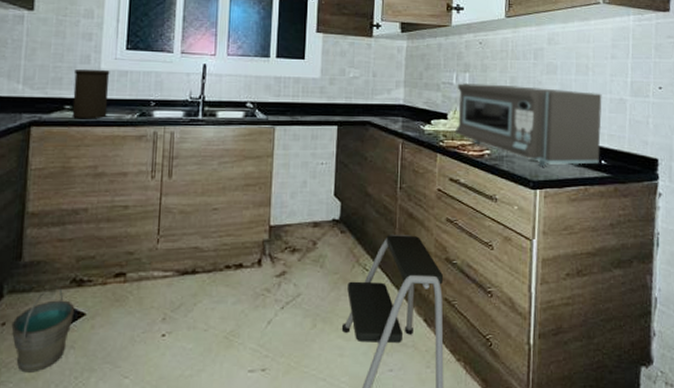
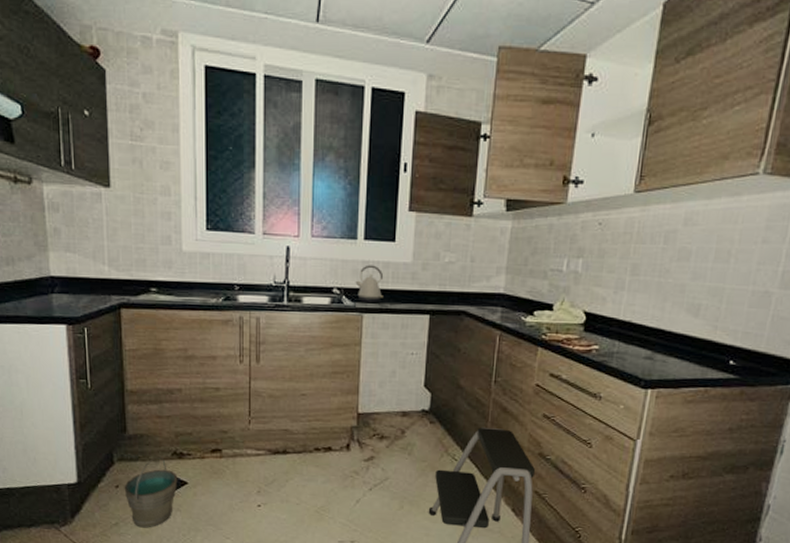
canister: present [72,69,110,118] -> none [157,250,193,302]
kettle: none [268,80,295,116] -> present [355,264,384,304]
microwave: present [456,82,602,166] -> none [561,269,743,366]

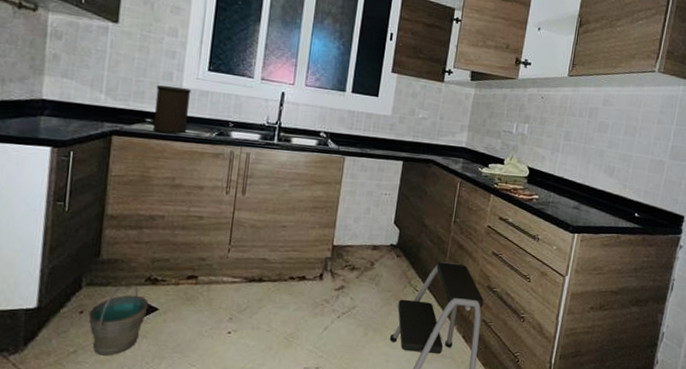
canister: none [157,250,193,302] -> present [152,85,192,134]
kettle: present [355,264,384,304] -> none [340,114,366,148]

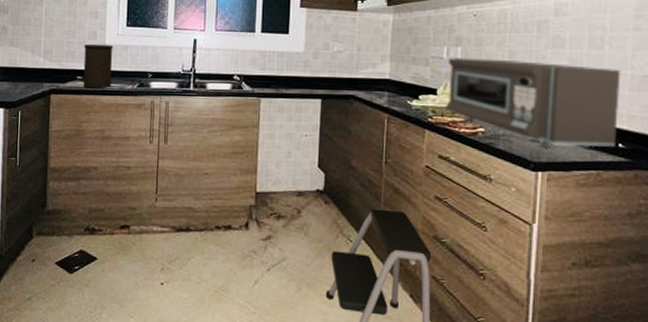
bucket: present [88,282,149,356] -> none [39,231,89,304]
microwave: none [510,132,644,216] -> present [446,56,621,149]

